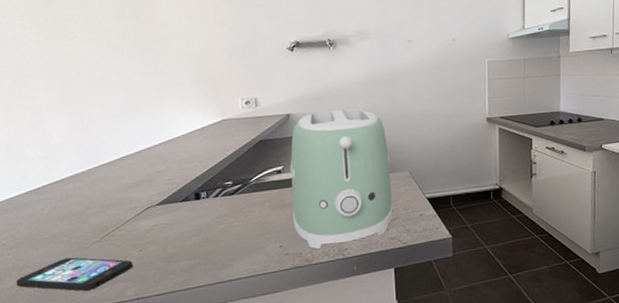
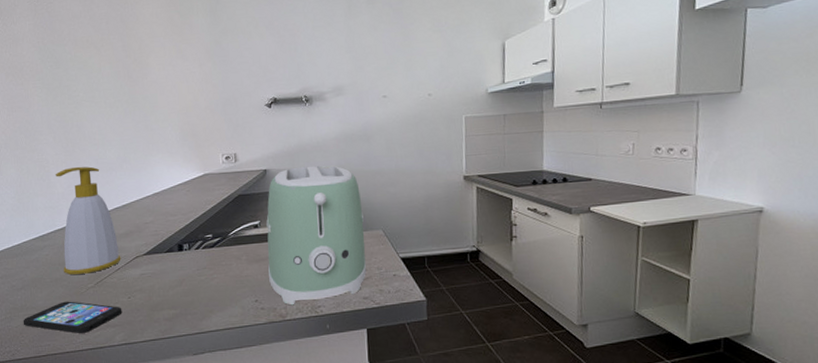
soap bottle: none [50,113,131,229] -> present [55,166,121,275]

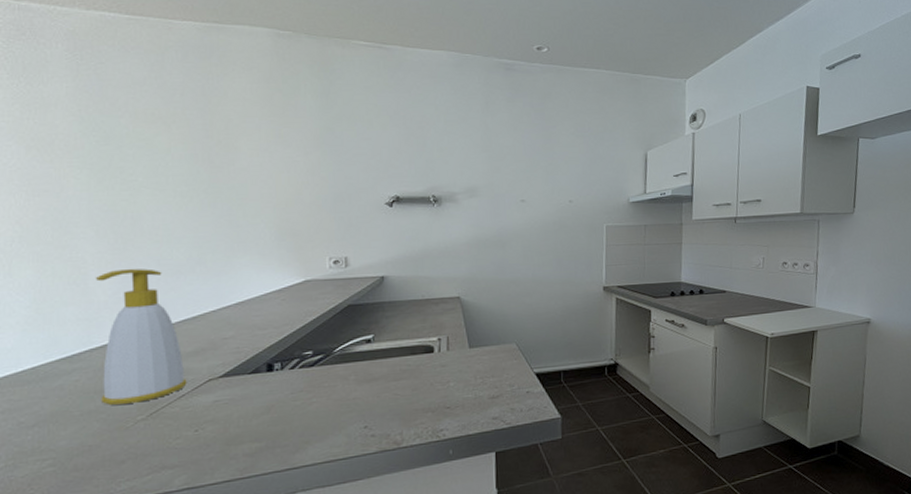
smartphone: present [23,301,122,333] -> none [33,438,185,480]
toaster: present [266,165,366,306] -> none [381,273,497,431]

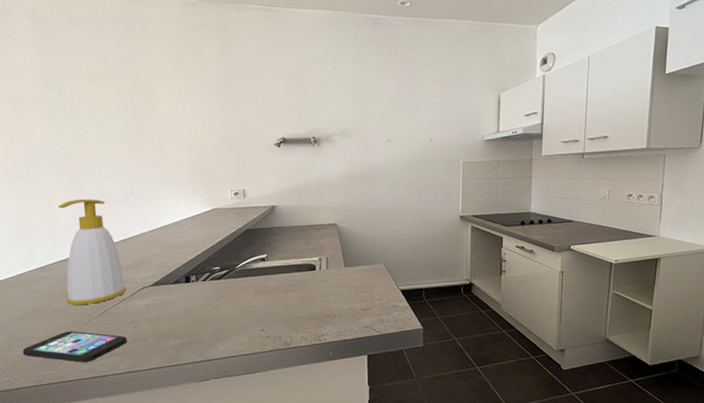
smartphone: none [33,438,185,480] -> present [22,331,128,362]

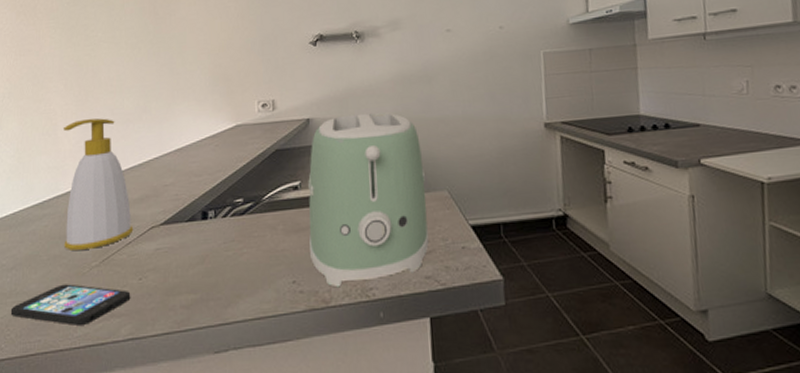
toaster: none [273,203,368,334] -> present [308,113,429,288]

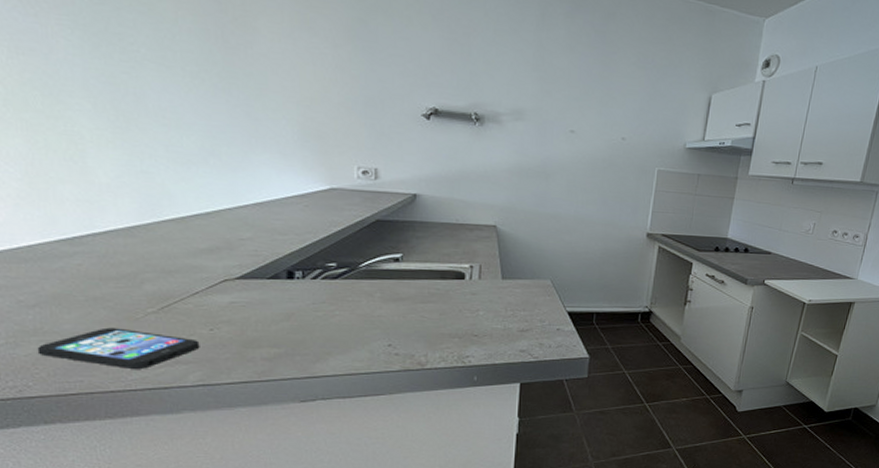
soap bottle: present [62,118,134,250] -> none [94,150,201,295]
toaster: present [308,113,429,288] -> none [408,197,531,353]

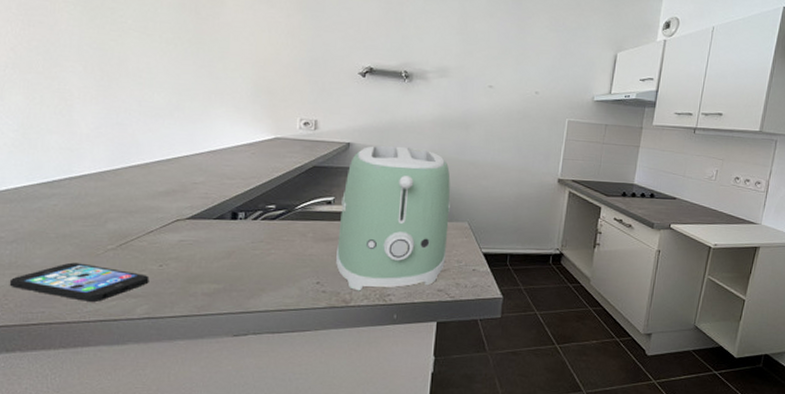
toaster: none [408,197,531,353] -> present [336,145,451,291]

